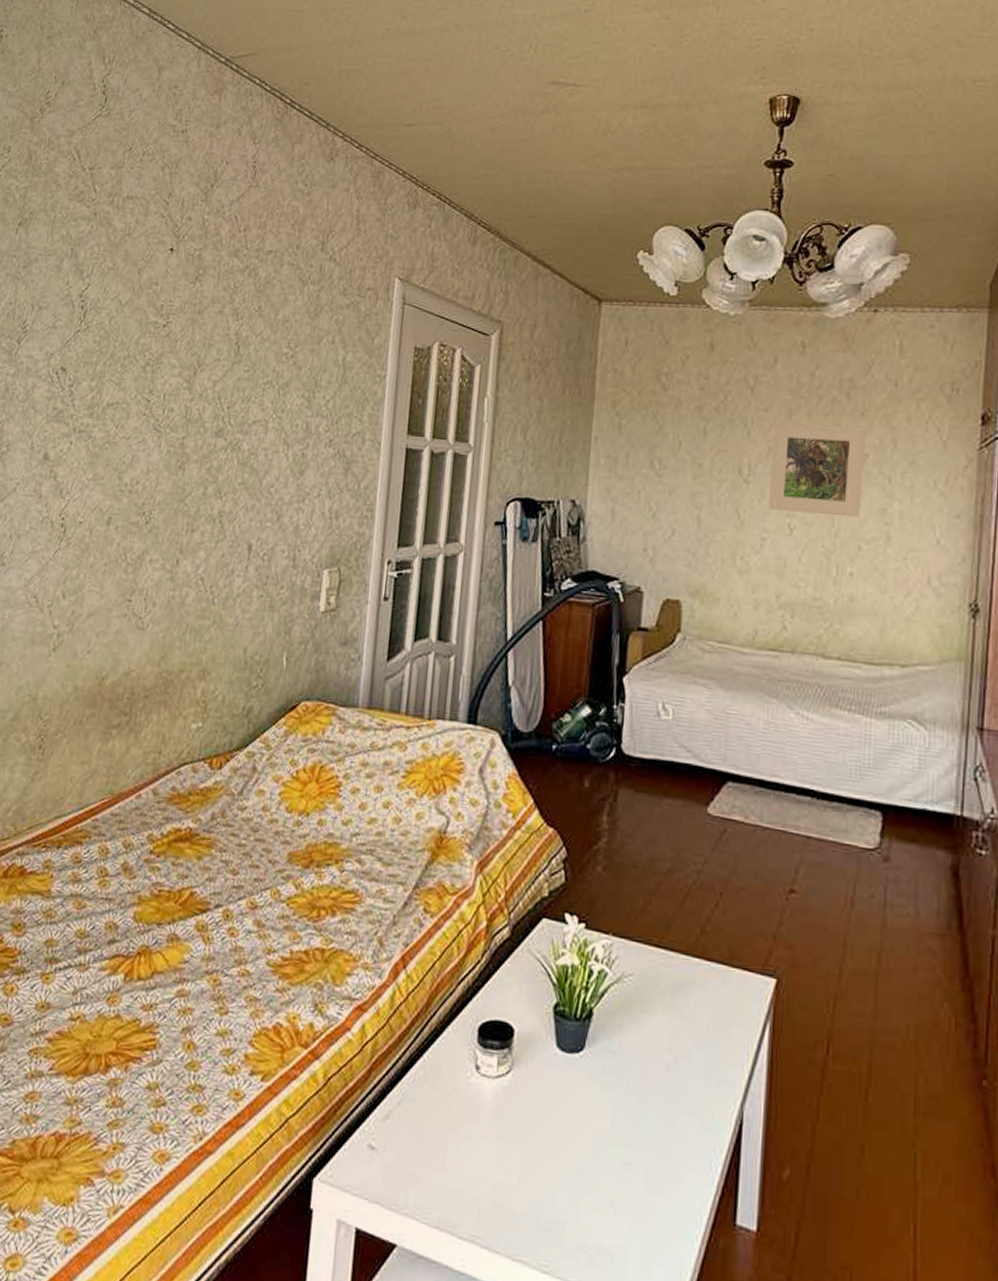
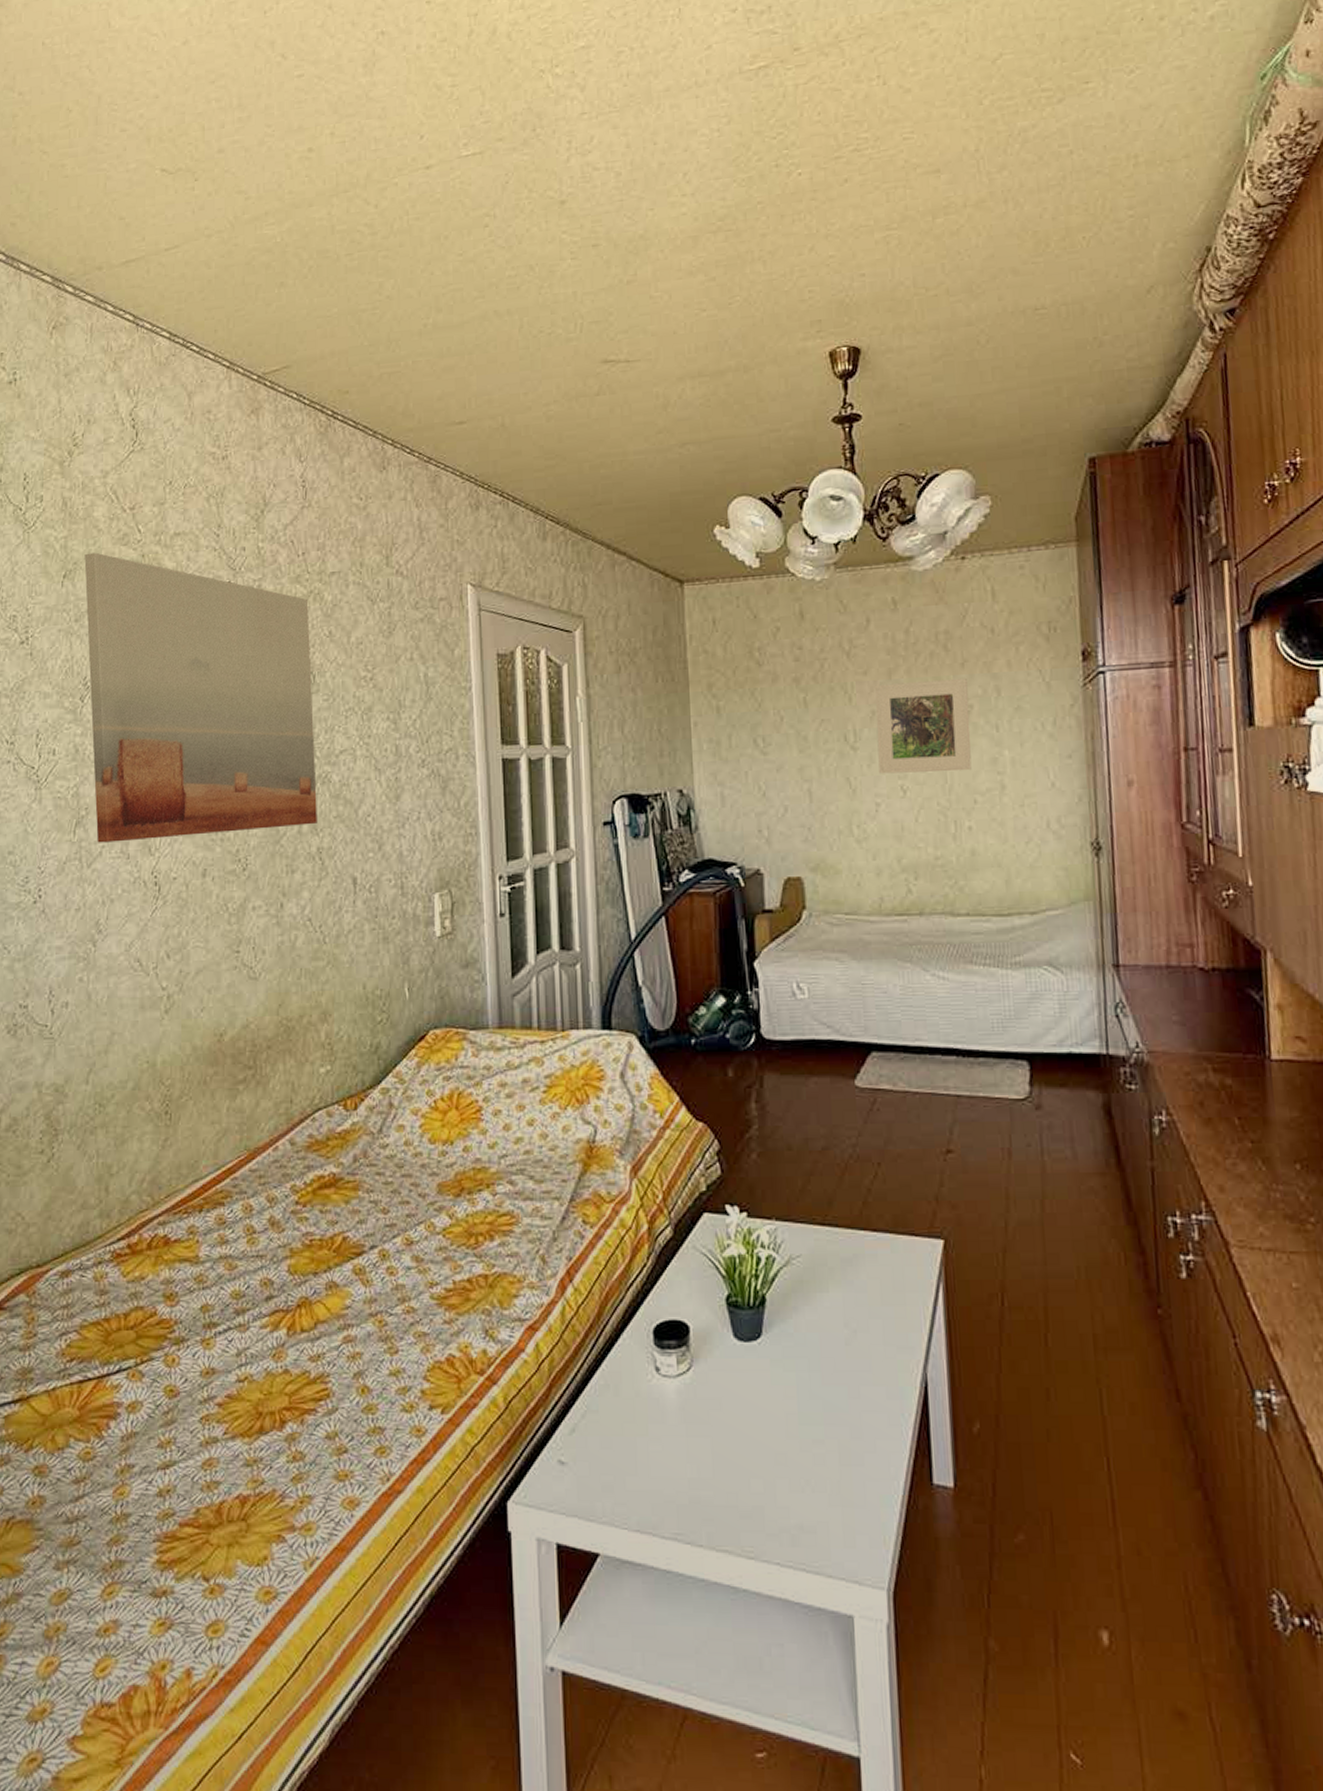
wall art: none [13,205,243,489] -> present [84,552,317,843]

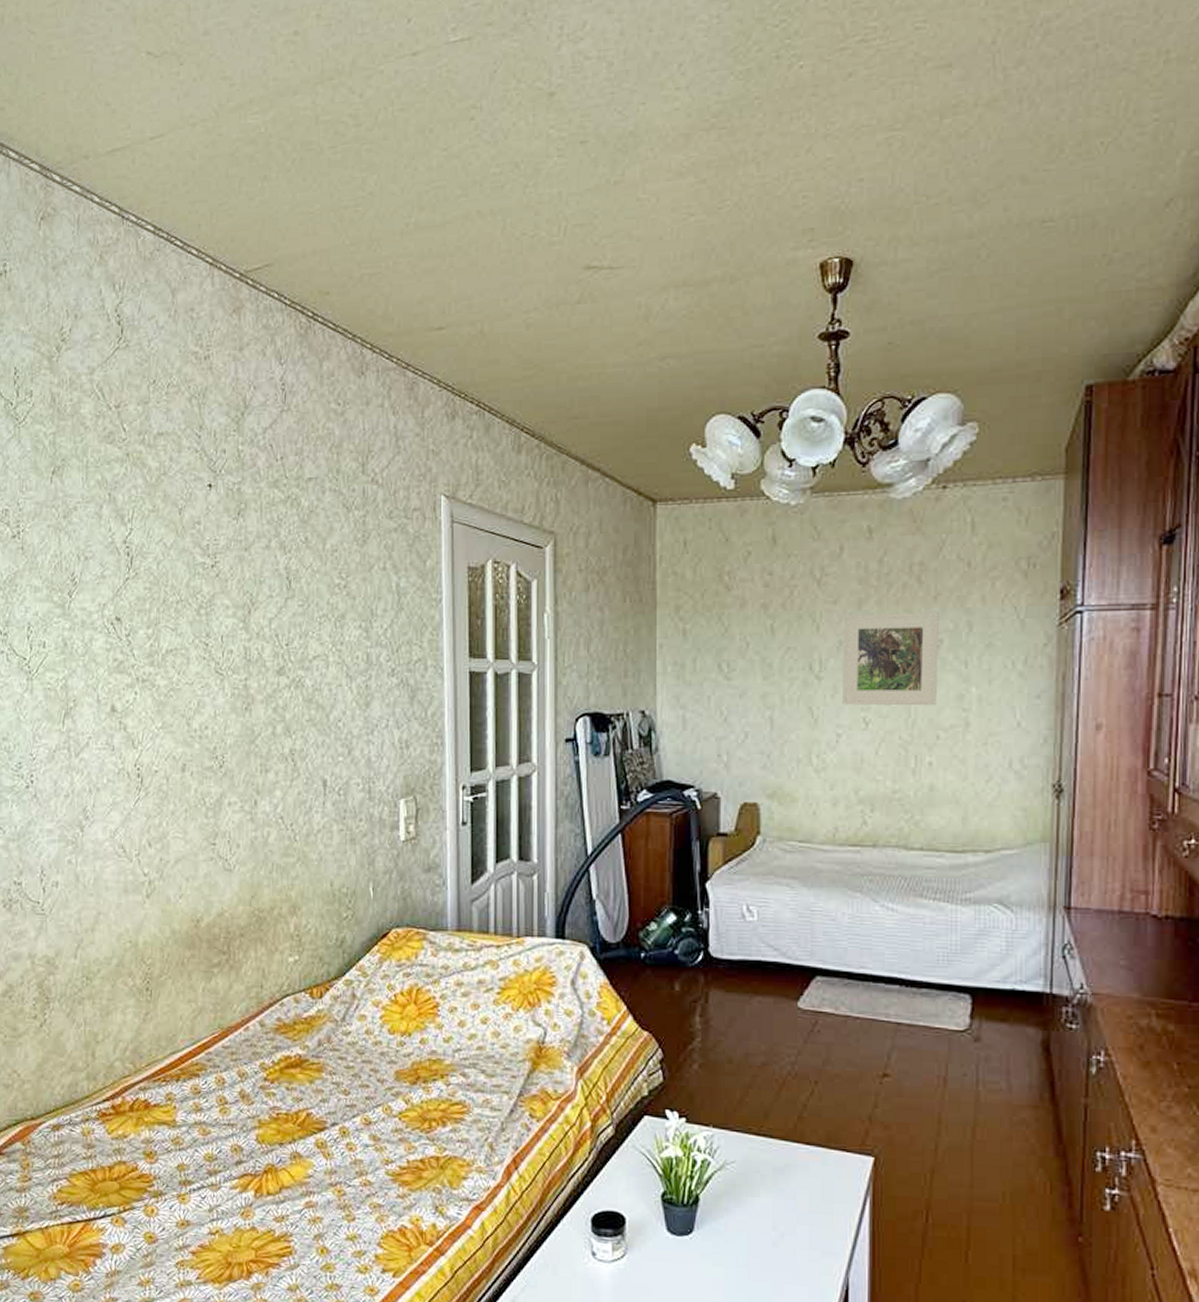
wall art: present [84,552,317,843] -> none [72,449,291,734]

